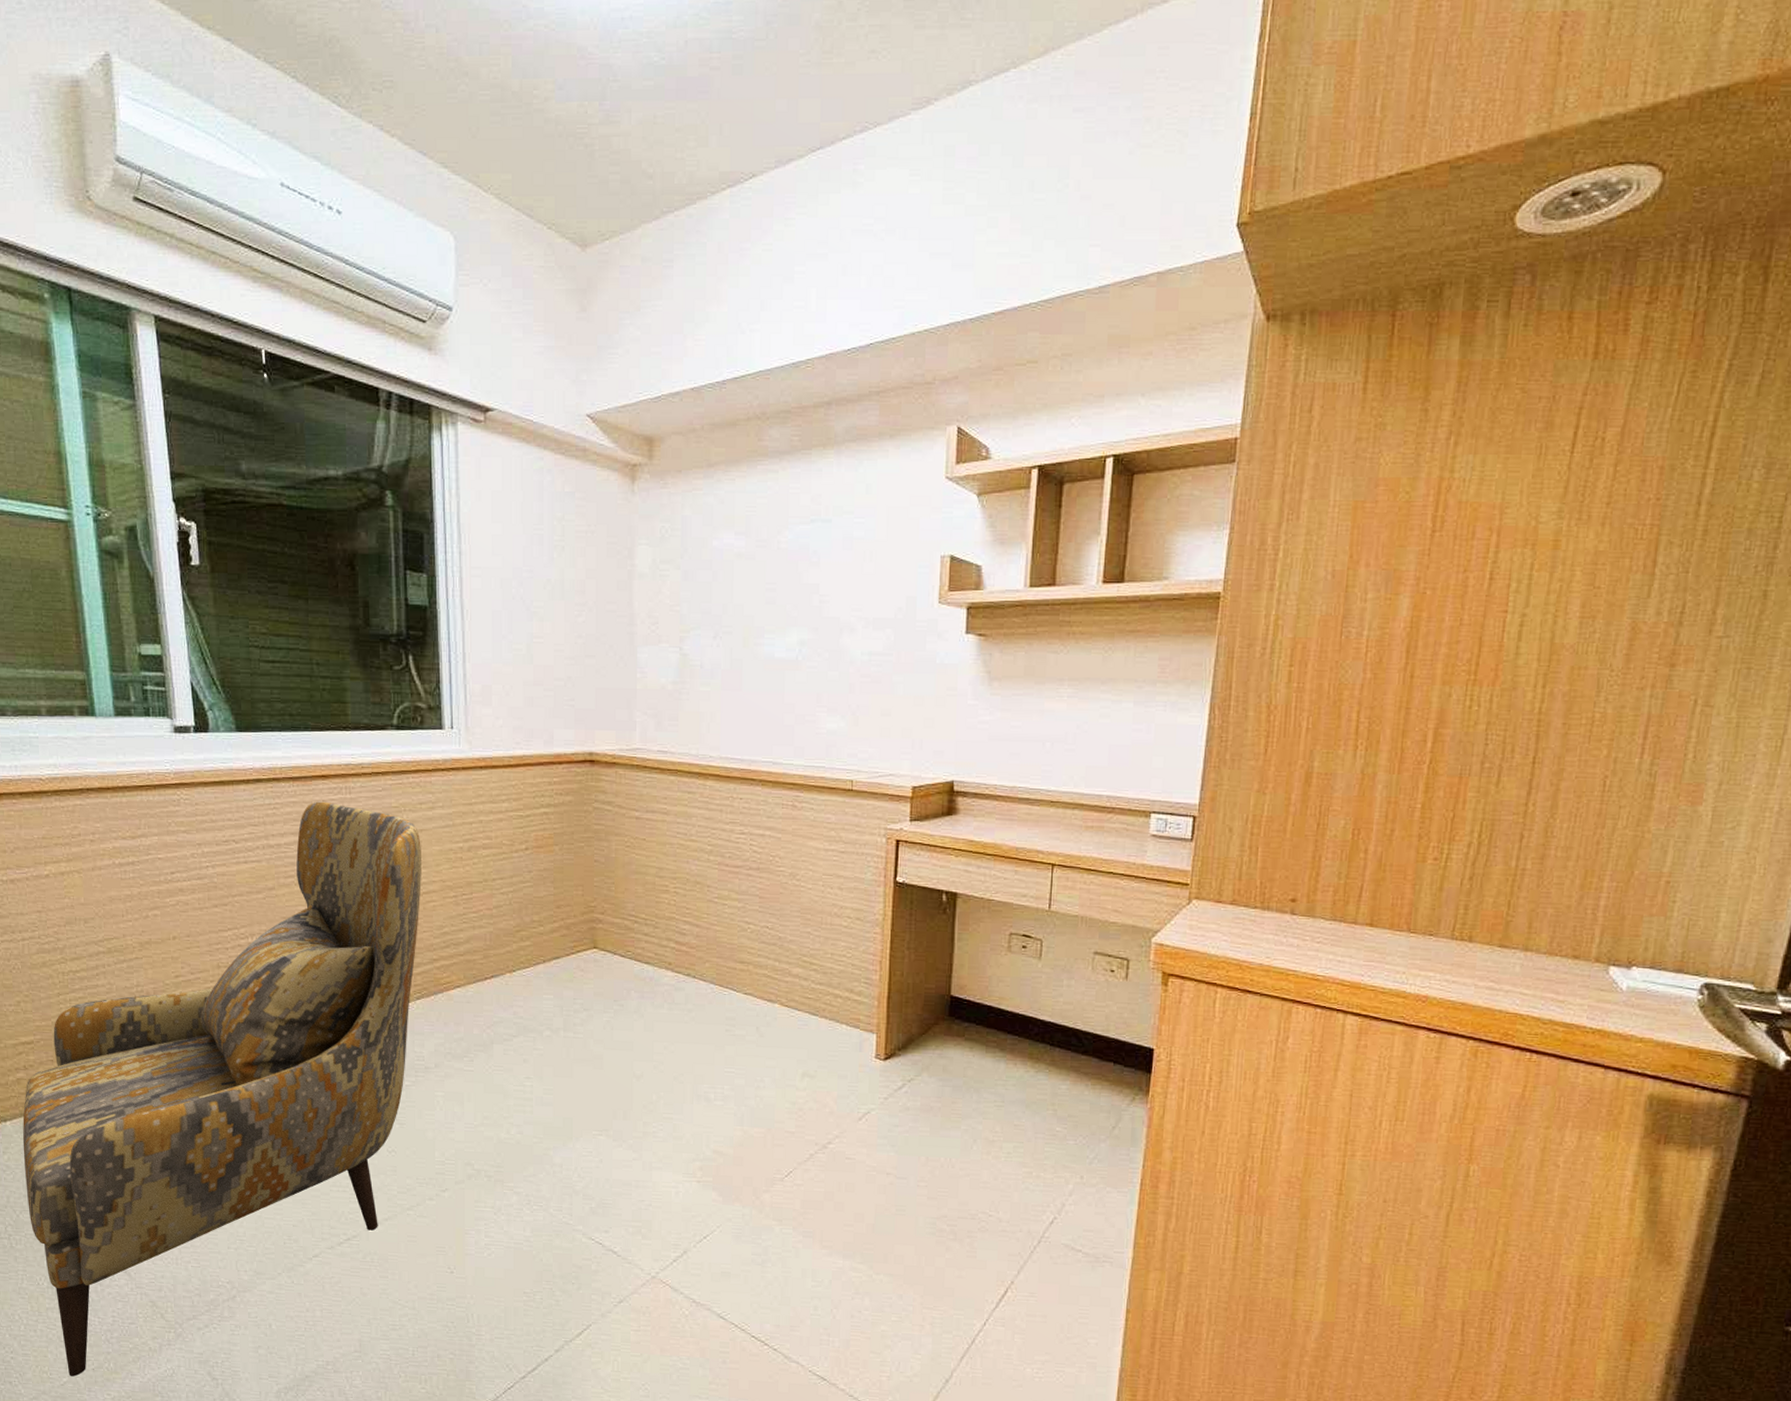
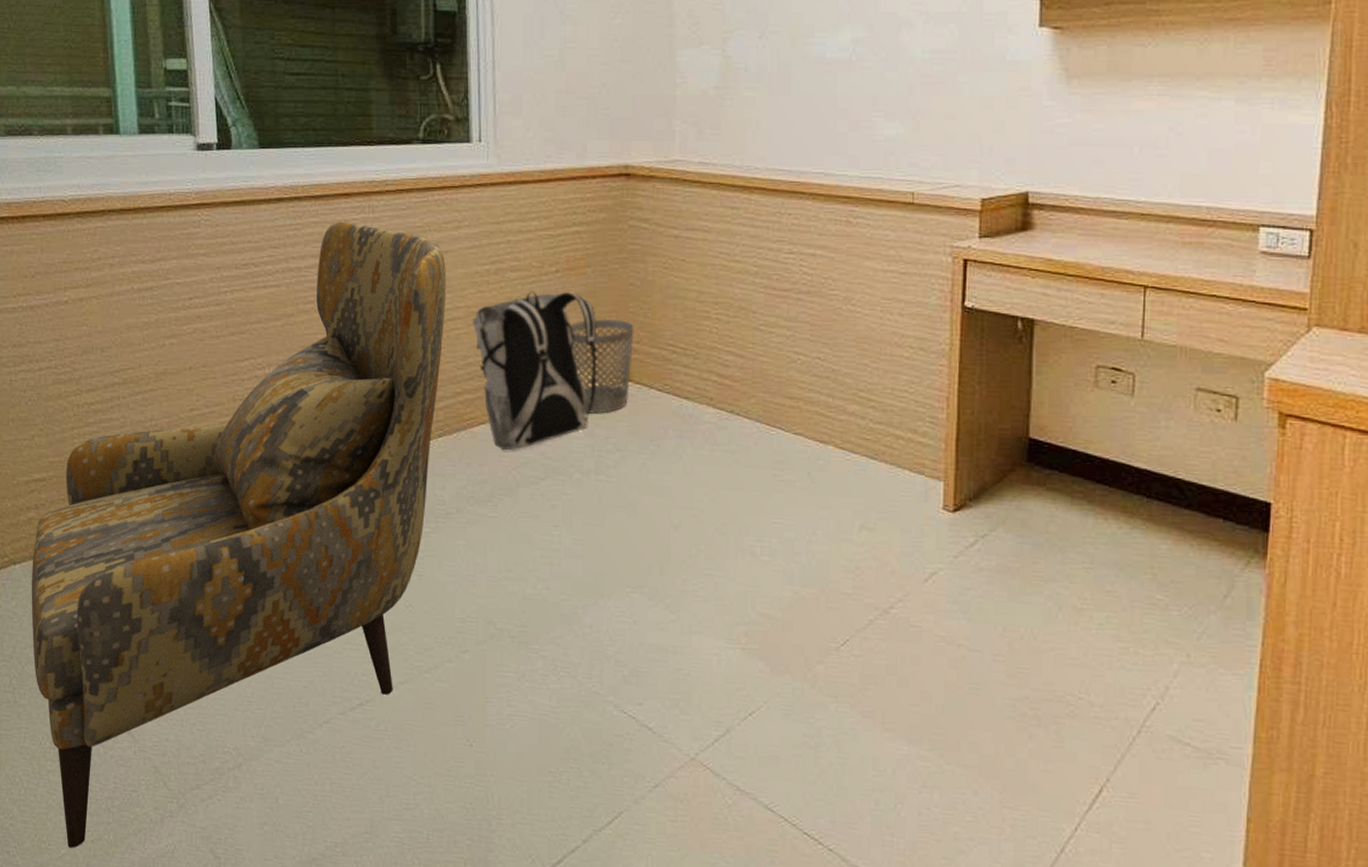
backpack: none [447,867,565,1011] -> present [472,291,597,450]
wastebasket: none [539,891,599,978] -> present [570,318,634,414]

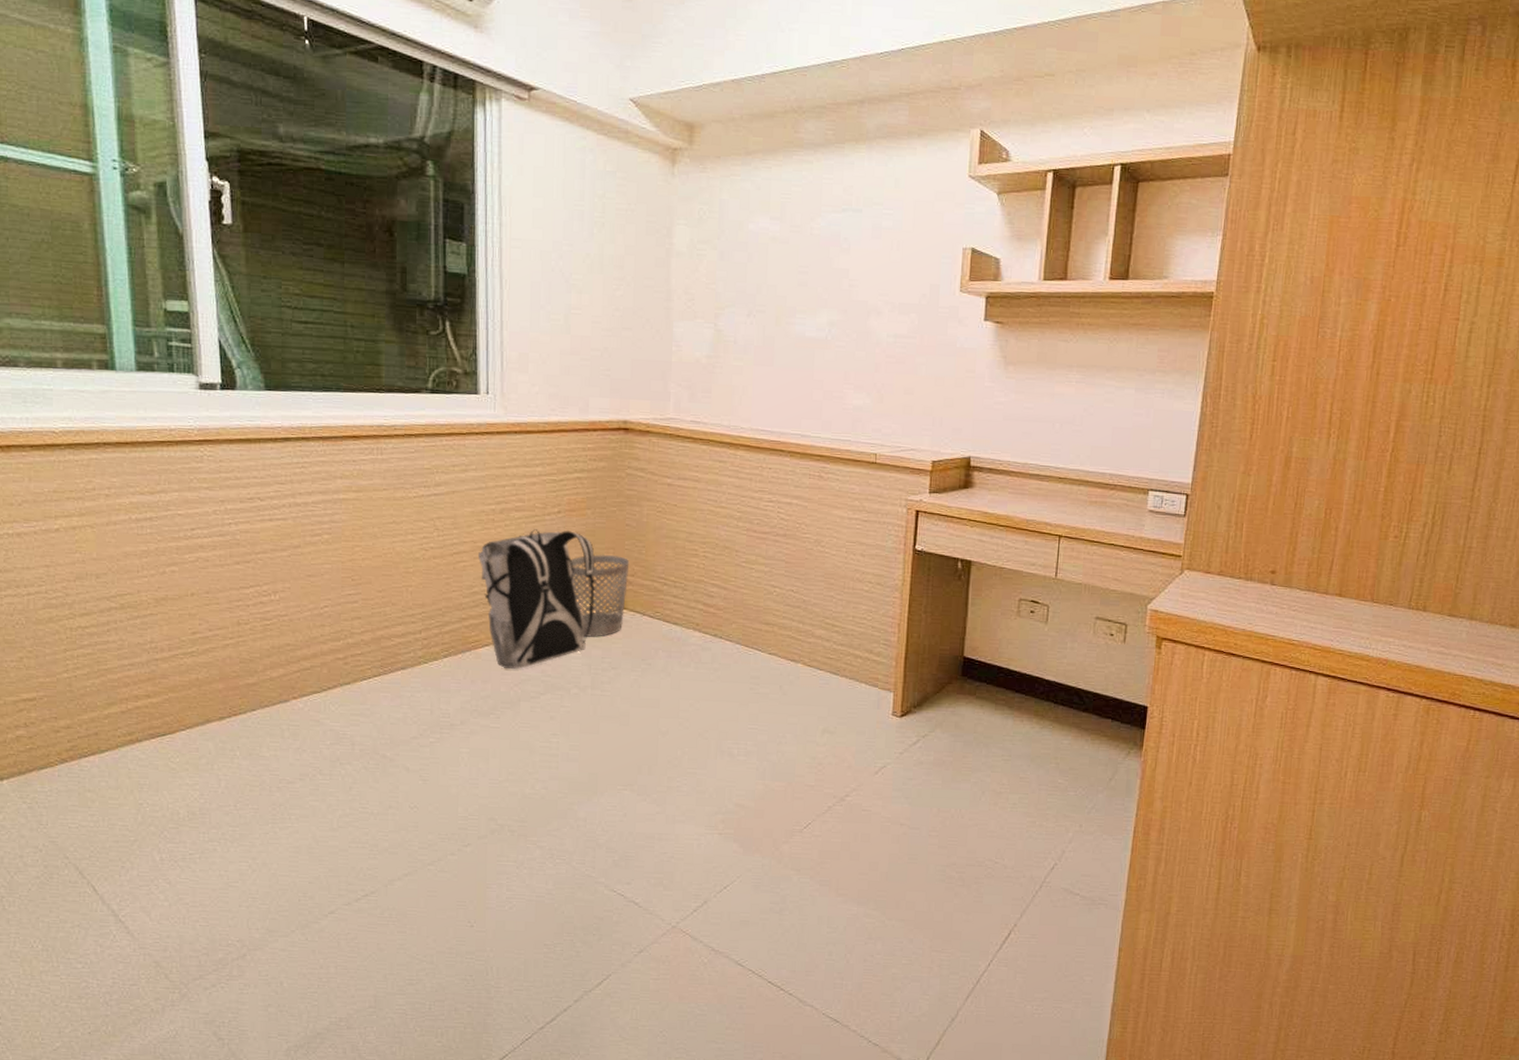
armchair: present [31,221,446,849] -> none [20,461,453,1041]

